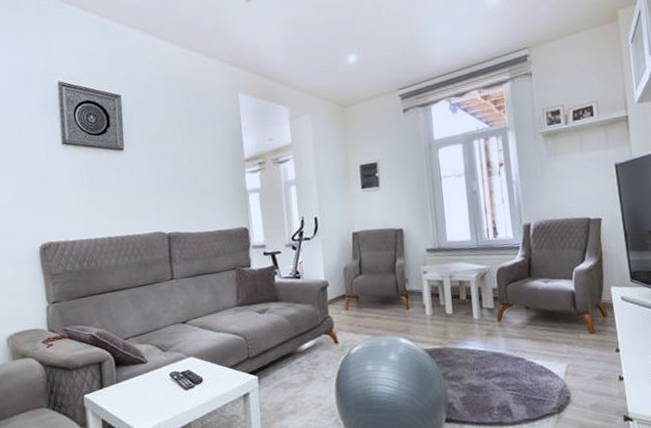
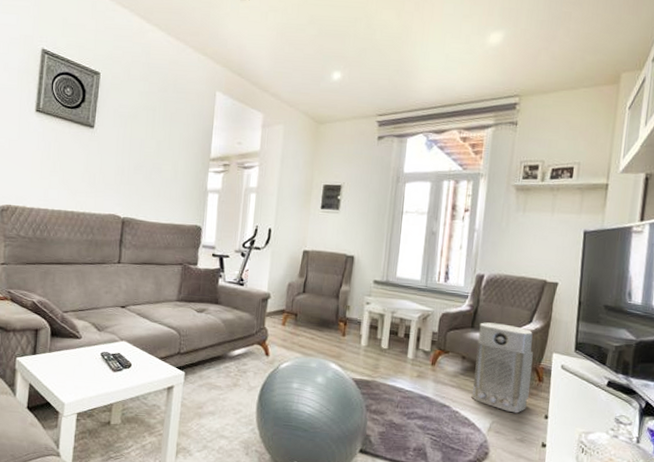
air purifier: none [536,267,598,353] -> present [471,322,533,413]

